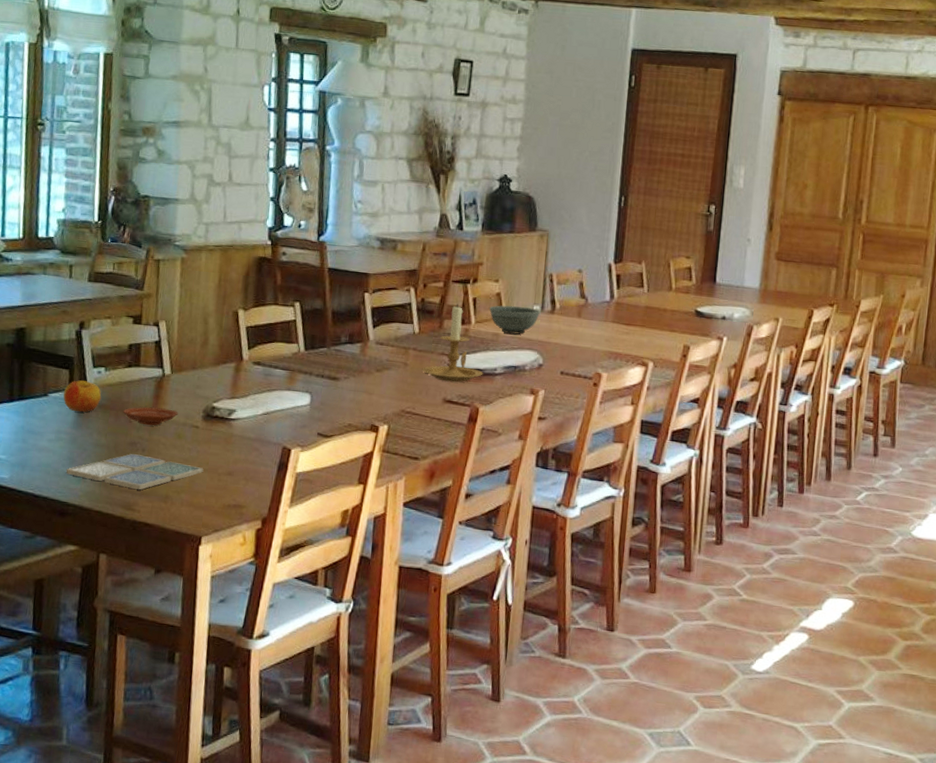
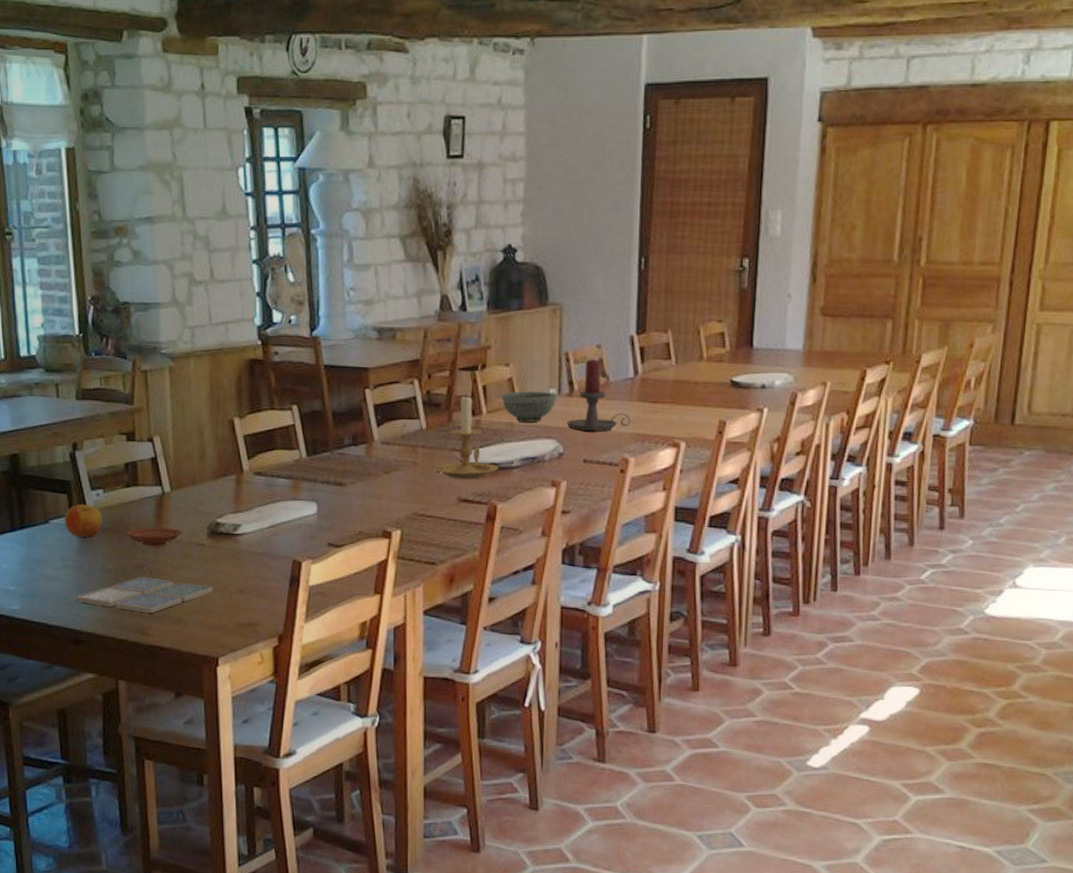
candle holder: none [547,281,606,347] -> present [567,358,632,432]

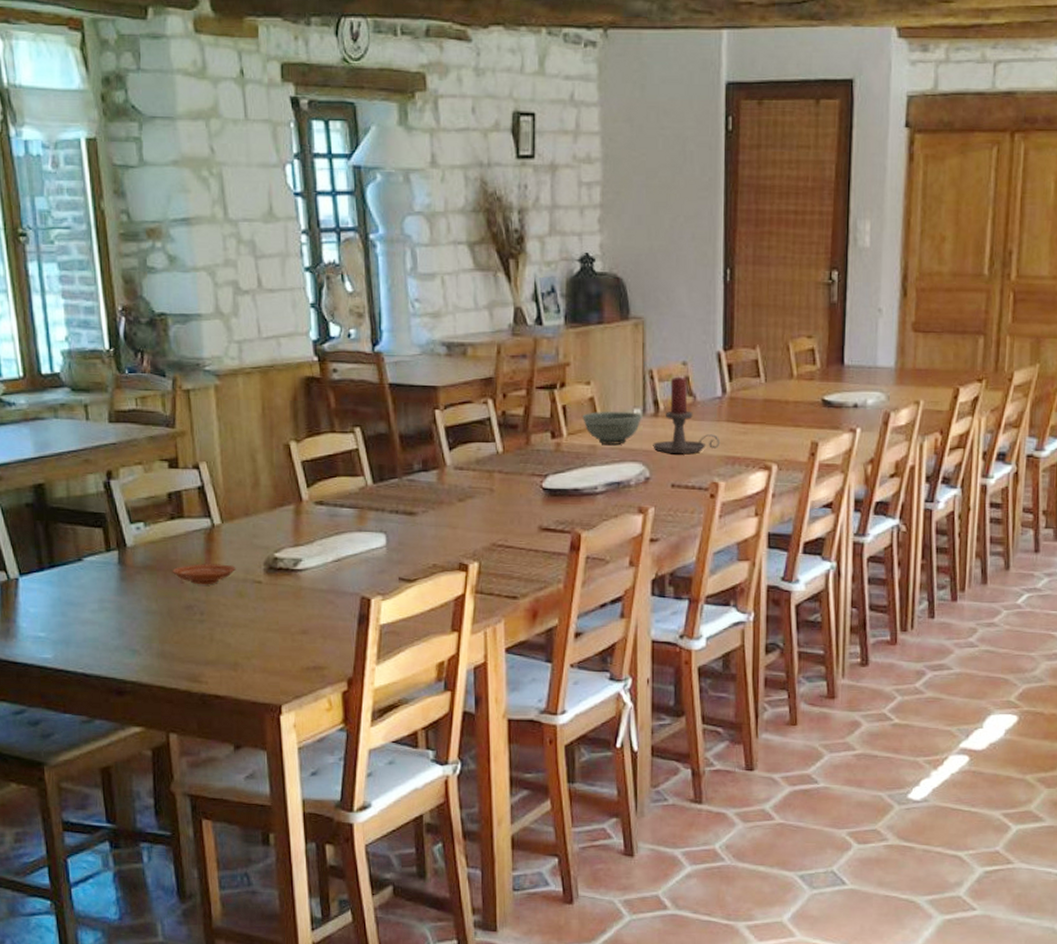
apple: present [65,504,103,537] -> none [100,540,145,576]
drink coaster: present [75,576,214,614] -> none [116,618,274,659]
candle holder: present [433,393,499,479] -> none [511,413,582,507]

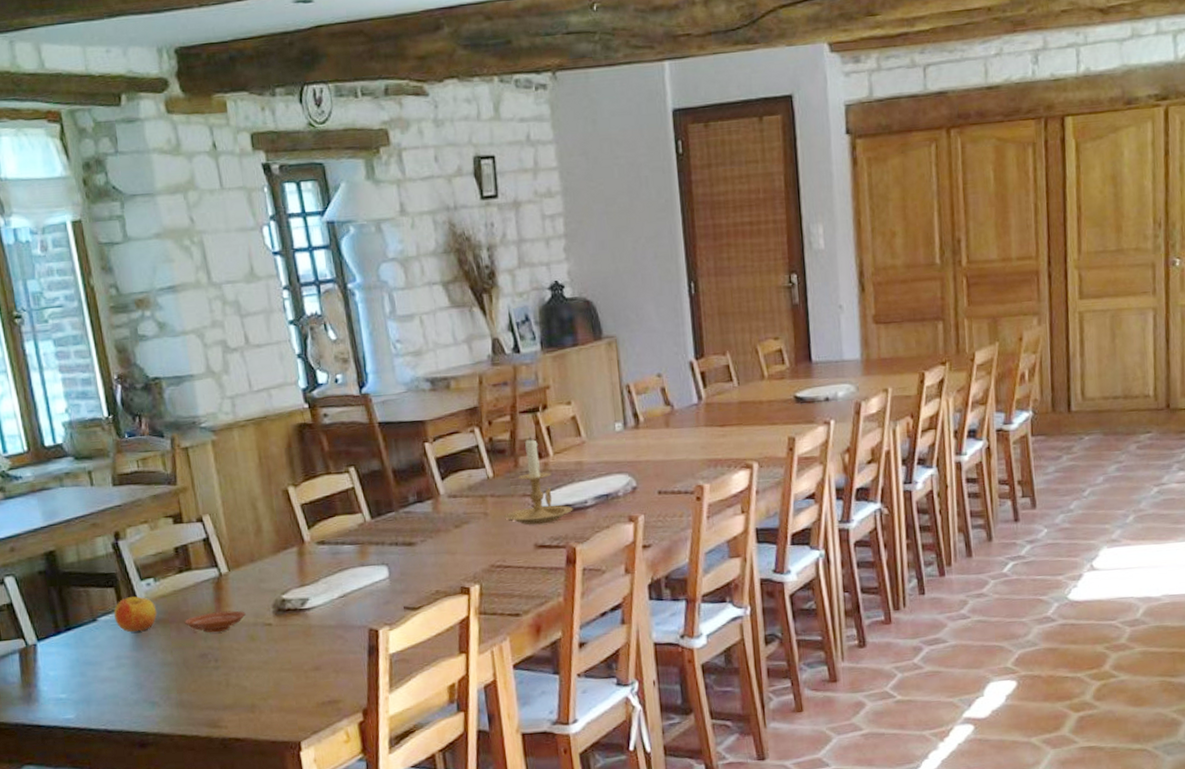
apple: none [100,540,145,576] -> present [114,596,157,633]
candle holder: none [511,413,582,507] -> present [505,436,573,525]
bowl: present [581,412,642,445] -> none [565,426,623,460]
candle holder: present [653,376,721,454] -> none [636,388,701,463]

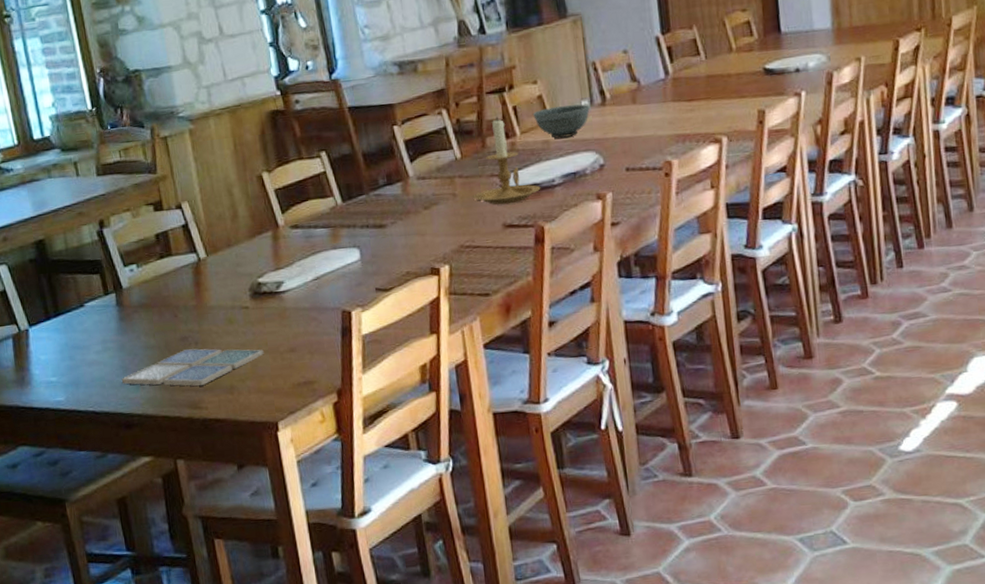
apple: present [114,596,157,633] -> none [100,282,140,317]
drink coaster: none [136,665,287,705] -> present [121,348,264,386]
plate: present [184,610,246,633] -> none [165,294,224,317]
bowl: none [565,426,623,460] -> present [532,104,590,138]

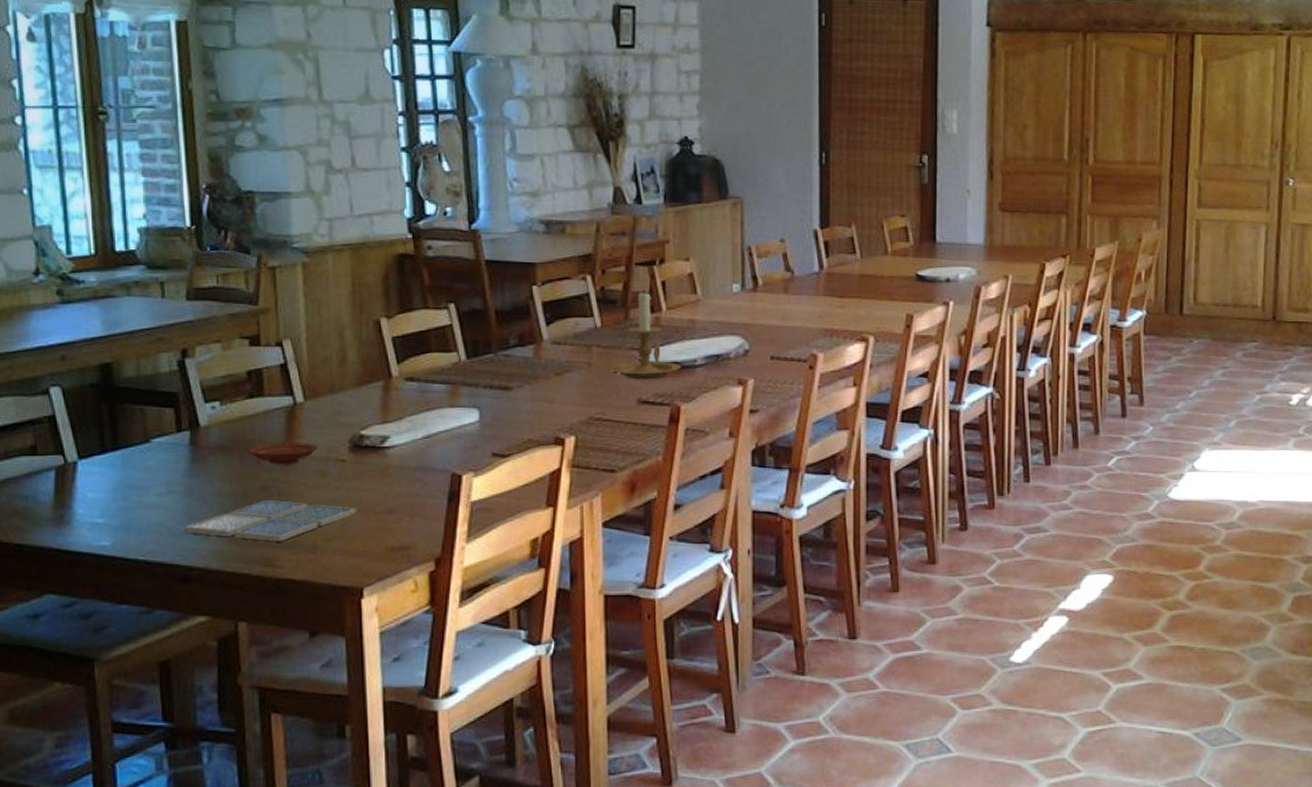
plate: none [165,294,224,317] -> present [248,443,318,465]
bowl: present [532,104,590,138] -> none [681,287,741,318]

